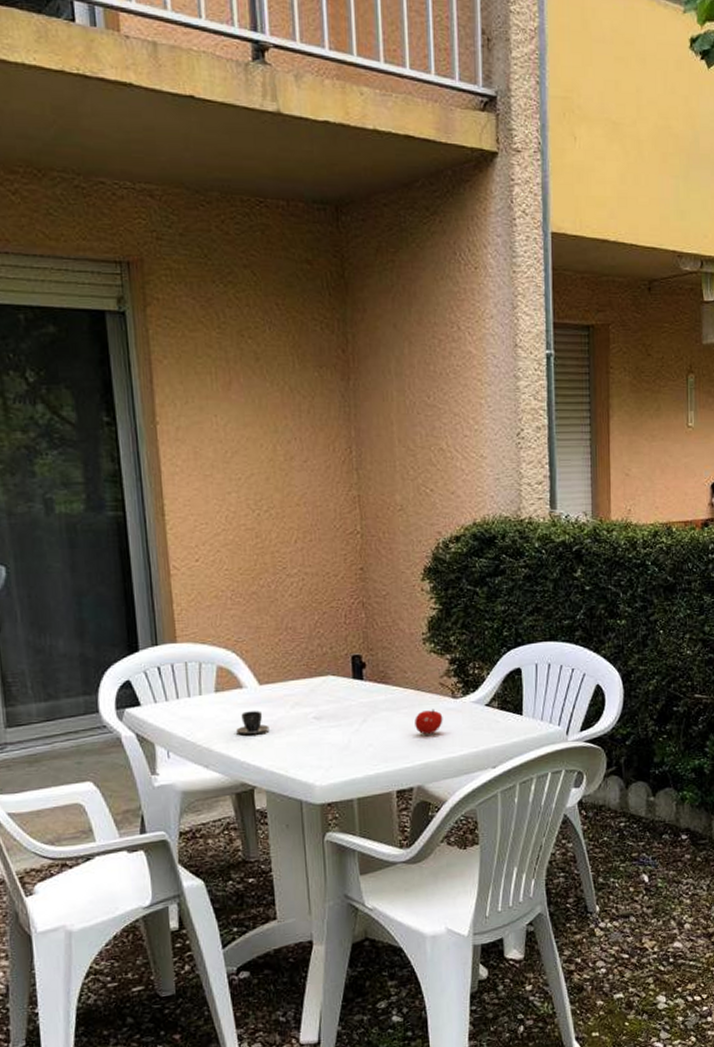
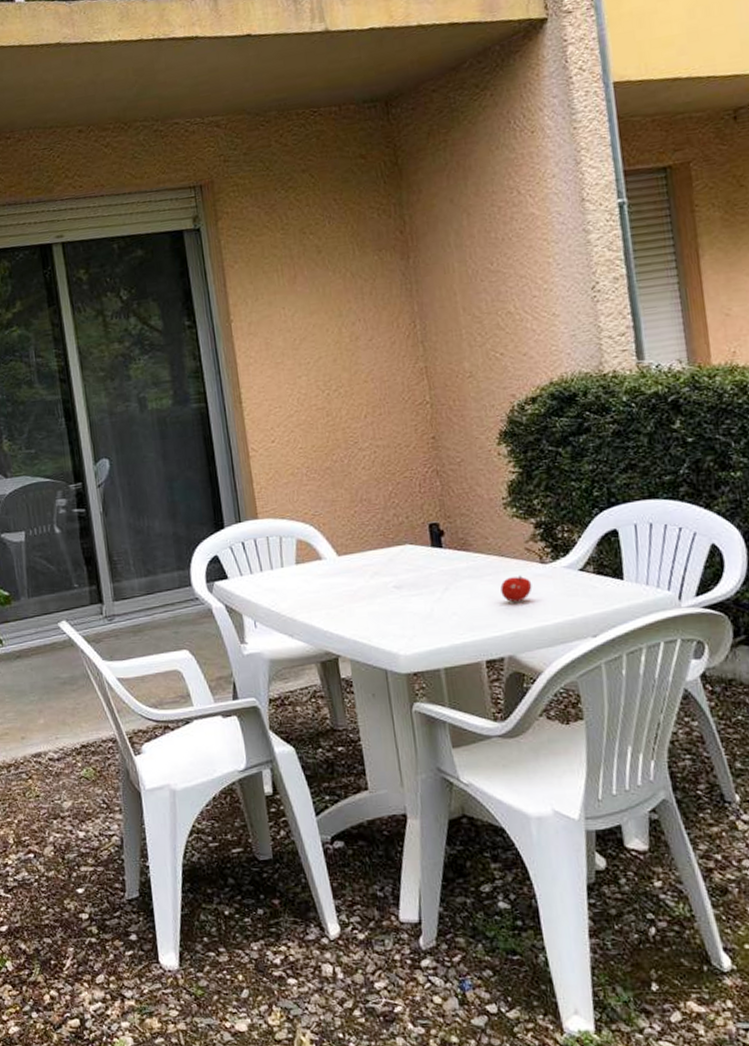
teacup: present [236,711,270,734] -> none [318,581,350,604]

